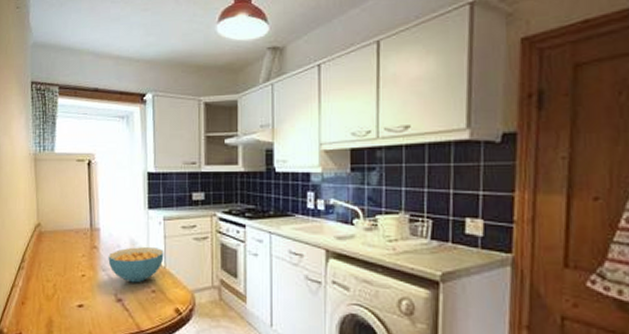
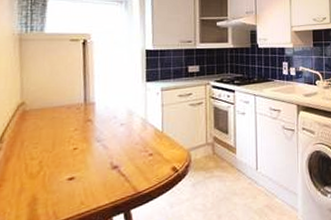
cereal bowl: present [108,247,164,283] -> none [103,115,162,150]

